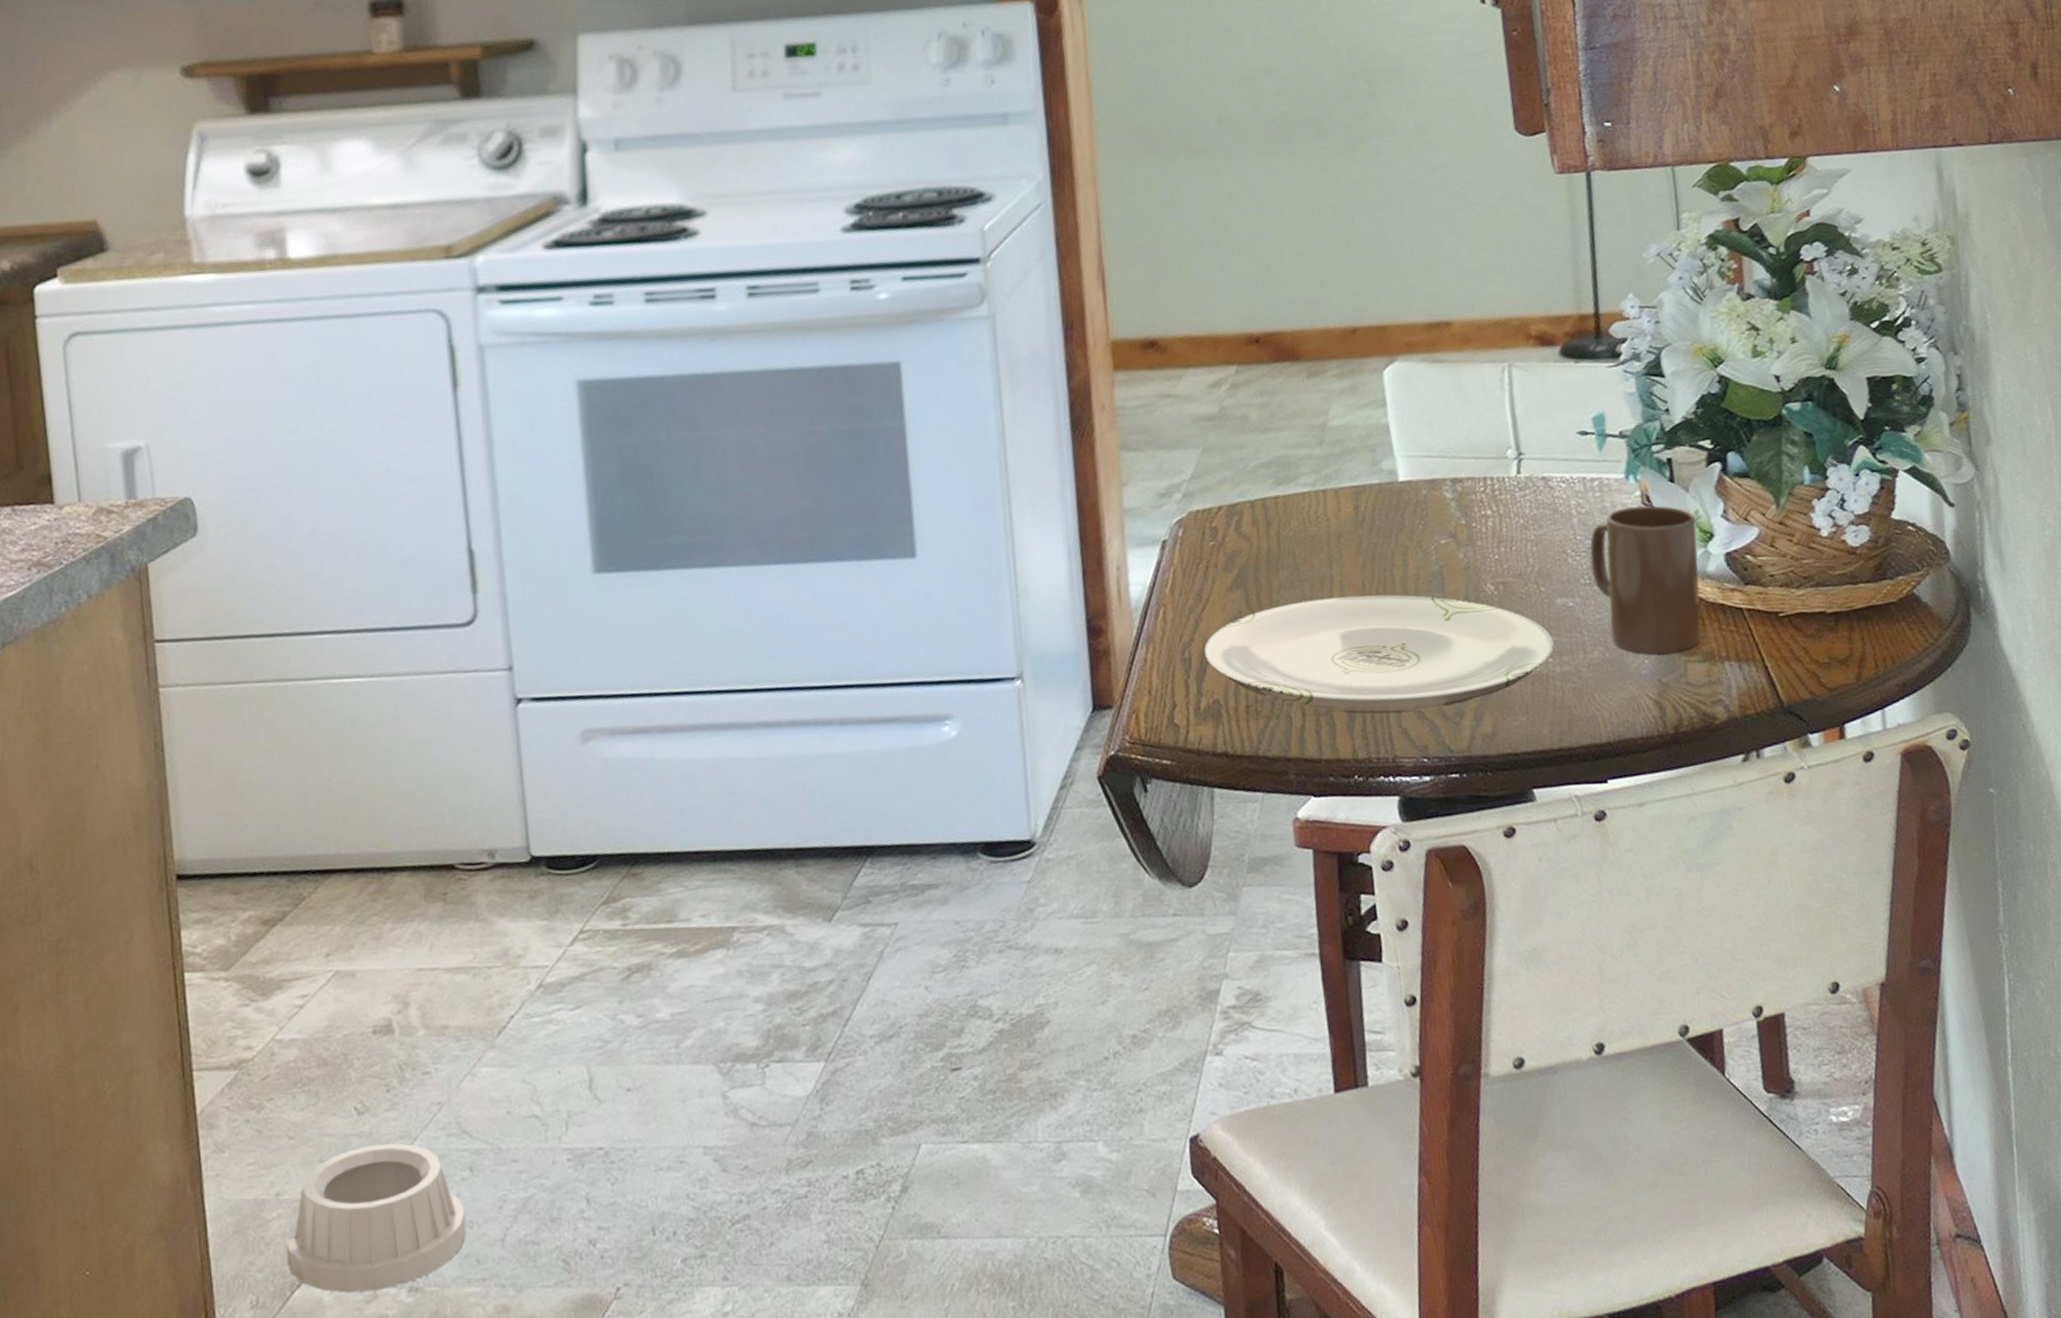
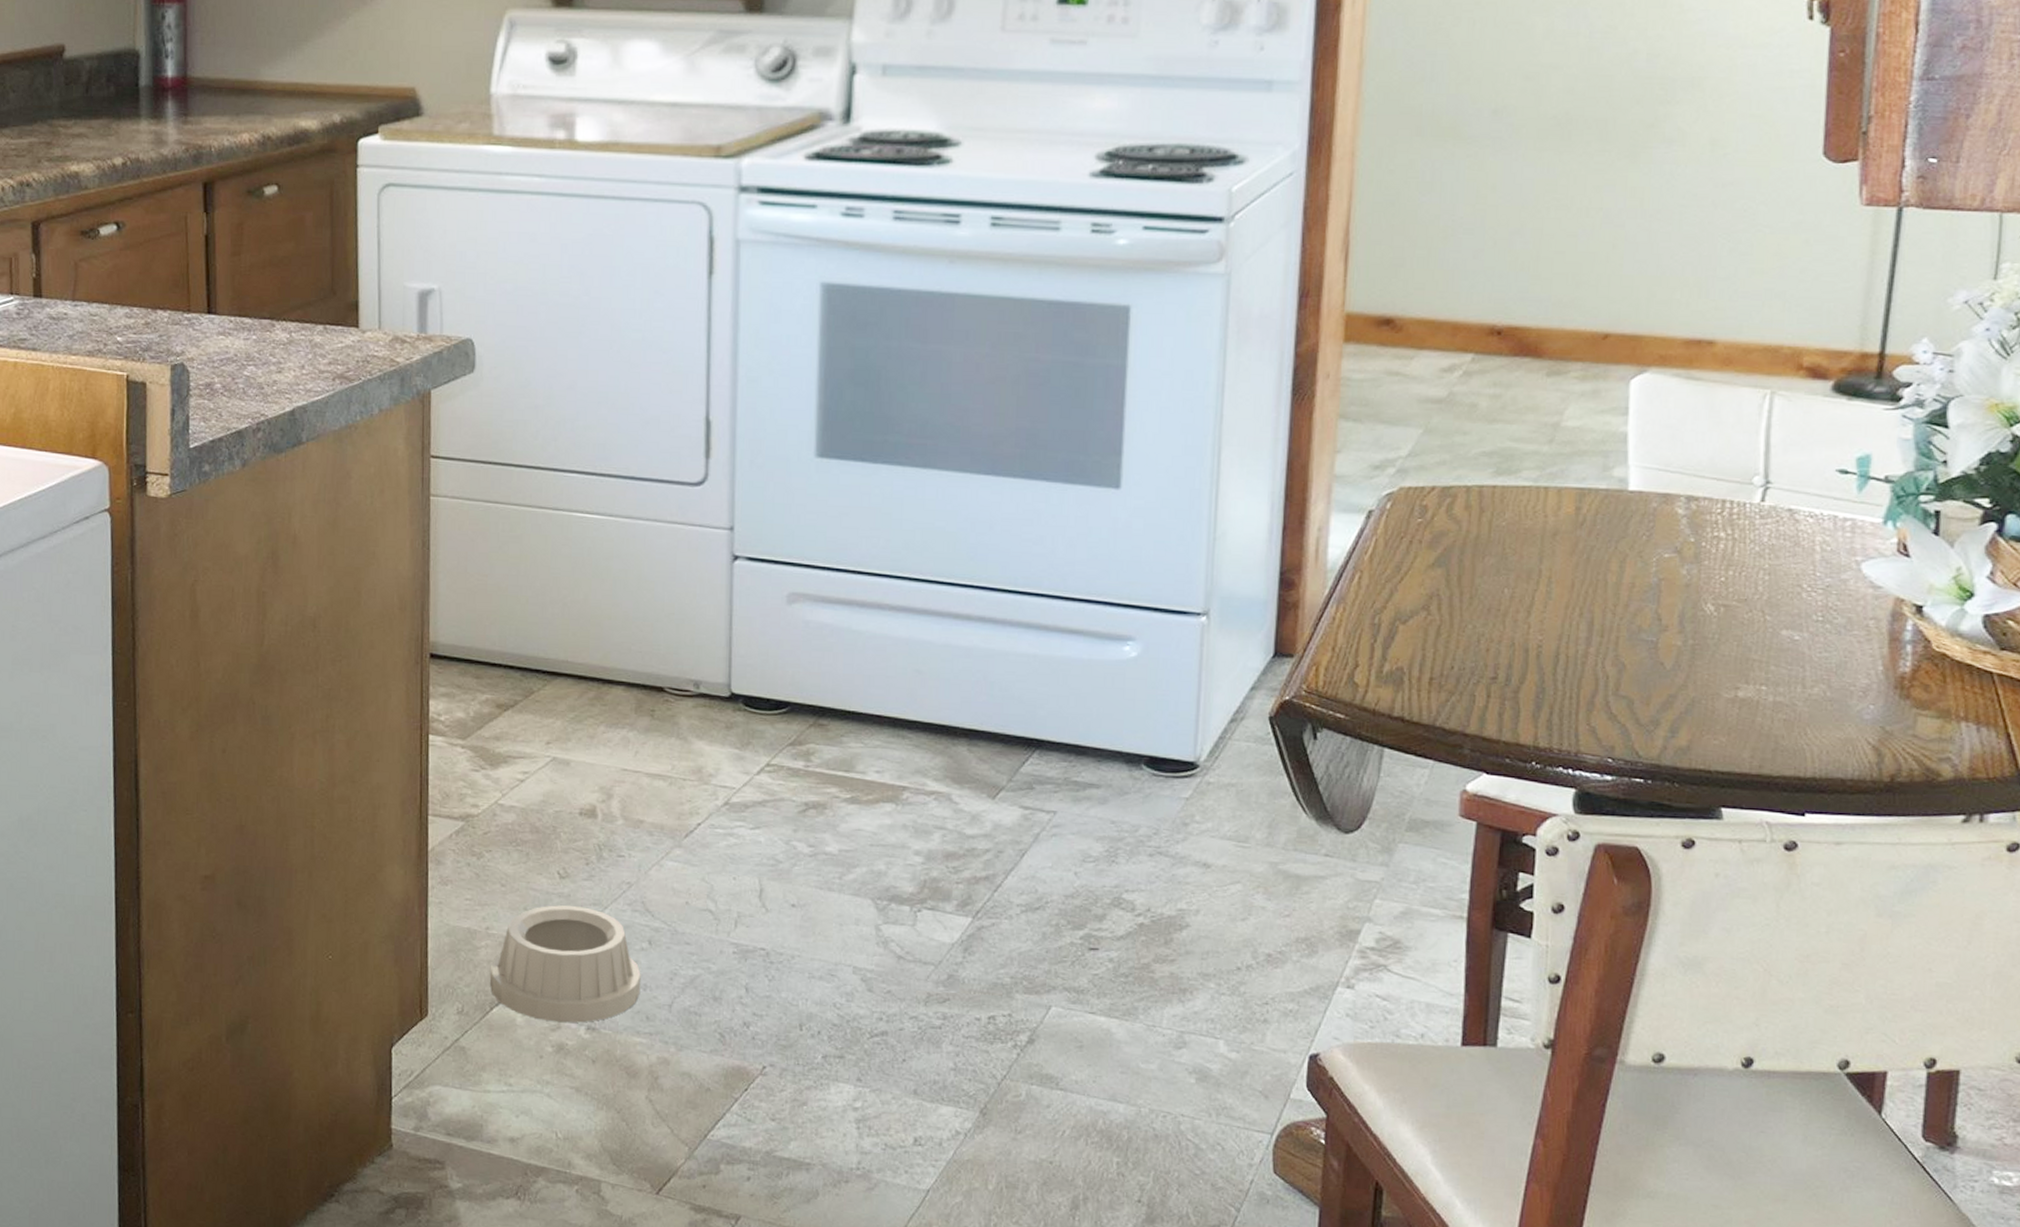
plate: present [1203,594,1554,714] -> none [1394,589,1771,714]
cup: present [1590,505,1701,654] -> none [1826,552,1958,704]

